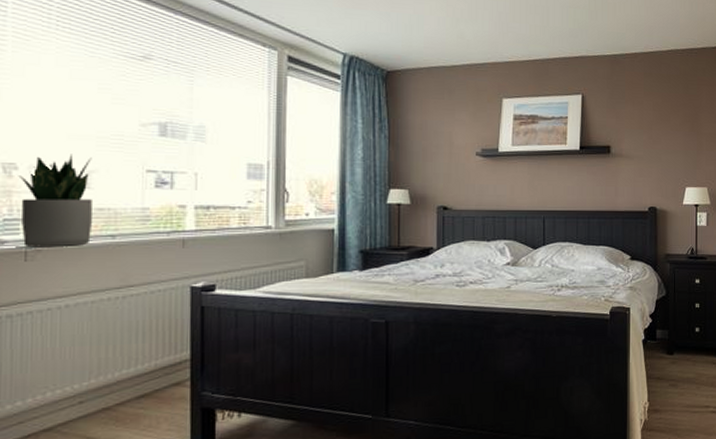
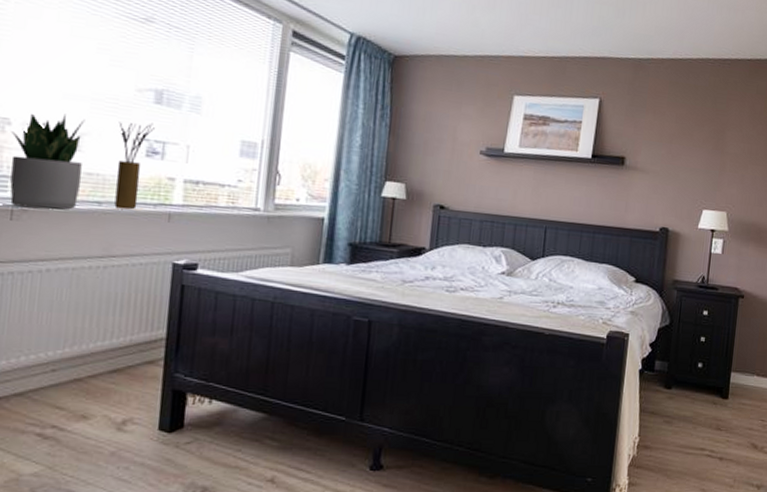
vase: none [125,155,161,240] -> present [114,122,155,210]

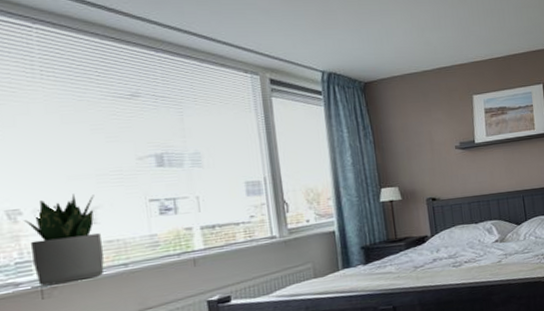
vase: present [114,122,155,210] -> none [127,184,162,266]

